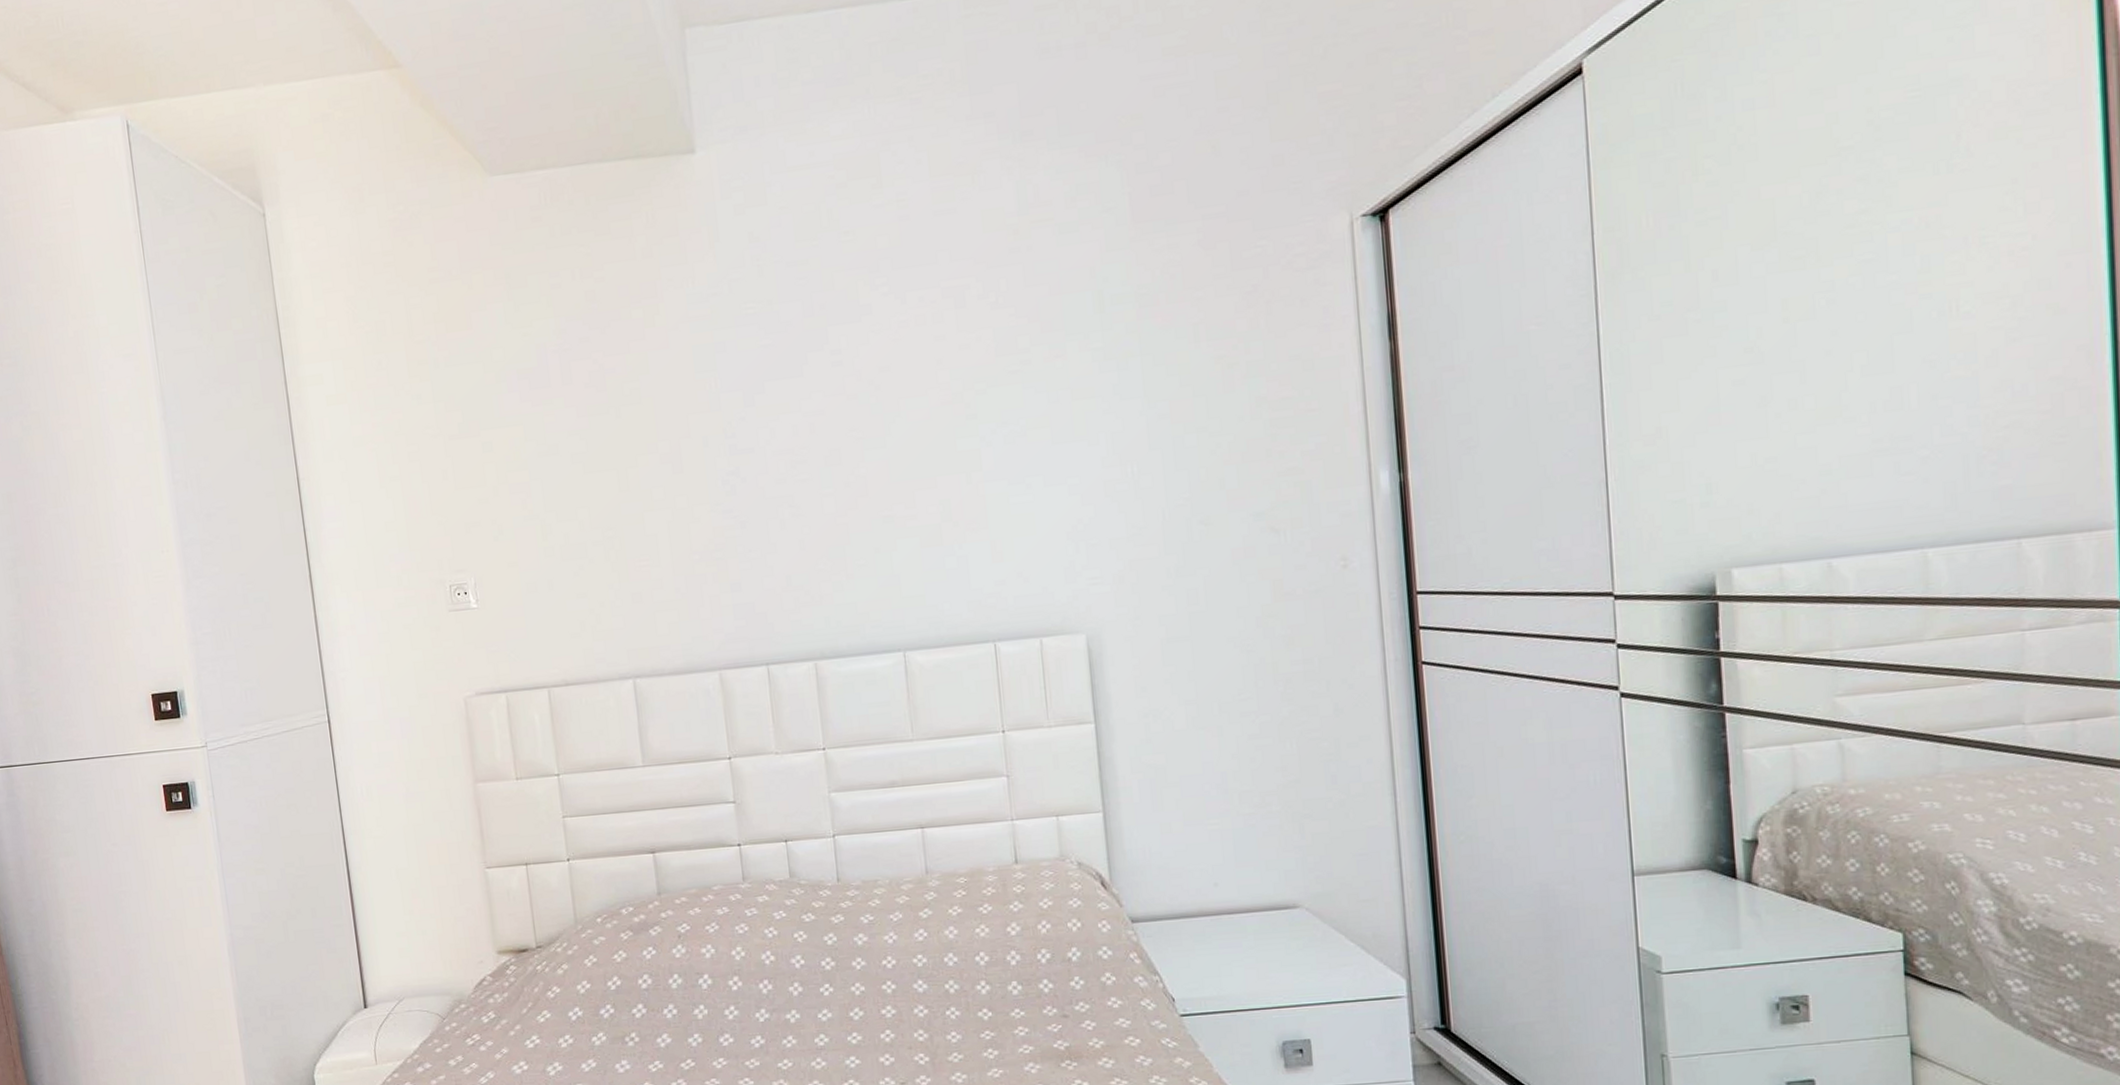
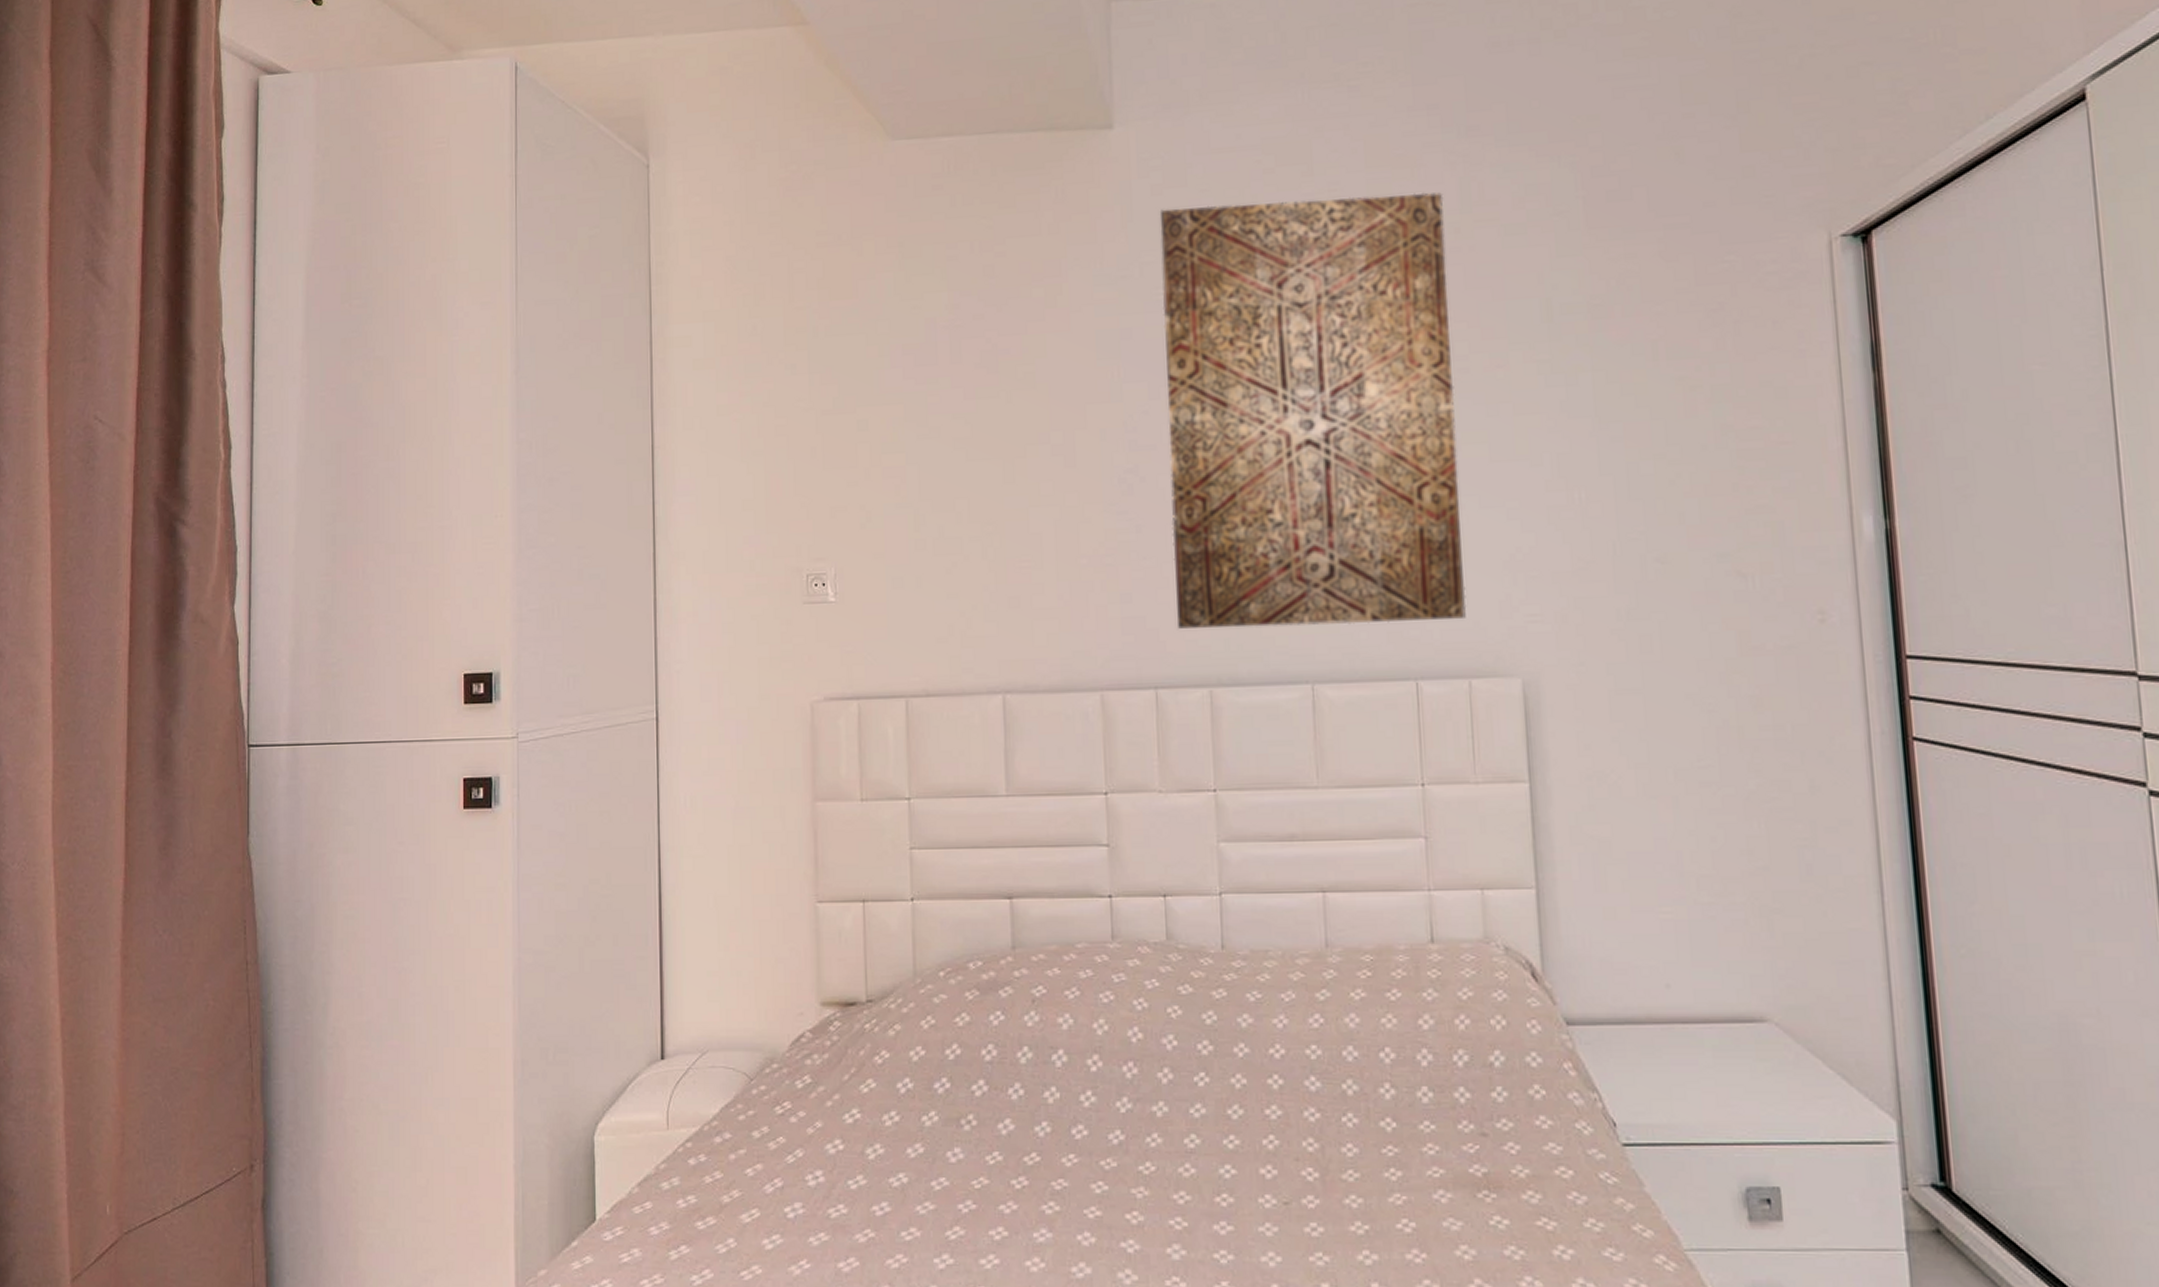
wall art: none [743,196,1036,611] -> present [1159,192,1467,629]

